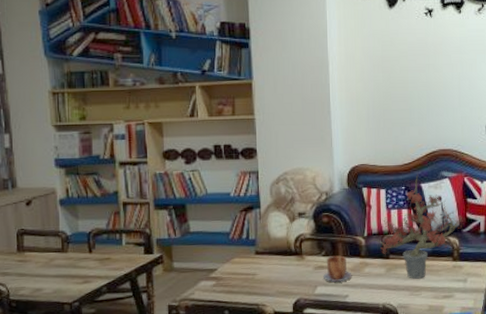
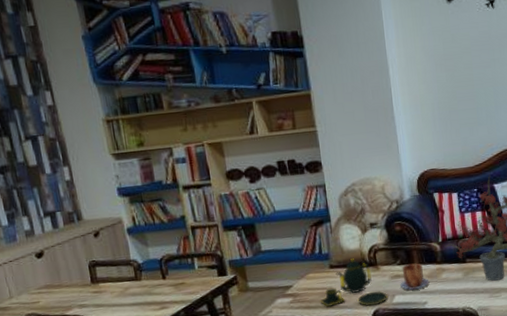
teapot: none [243,246,310,295] -> present [320,258,388,308]

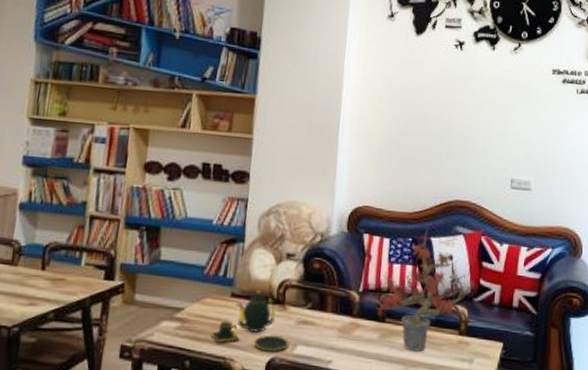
mug: present [400,263,430,290] -> none [305,310,340,343]

